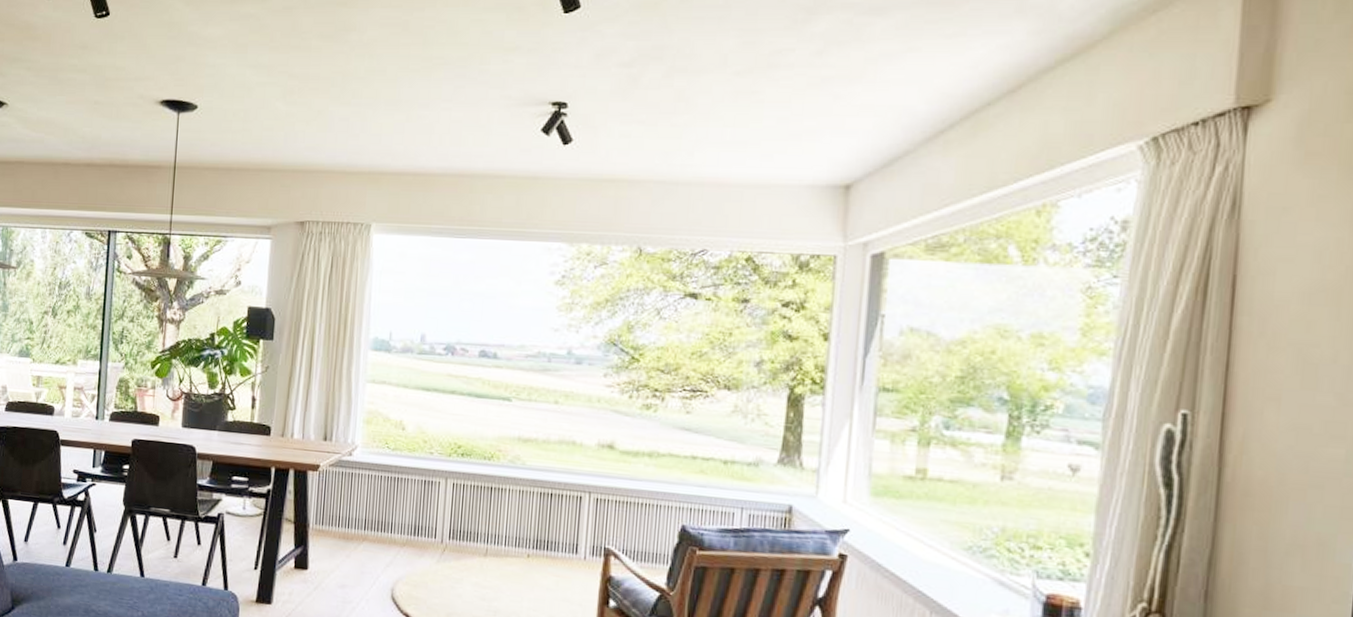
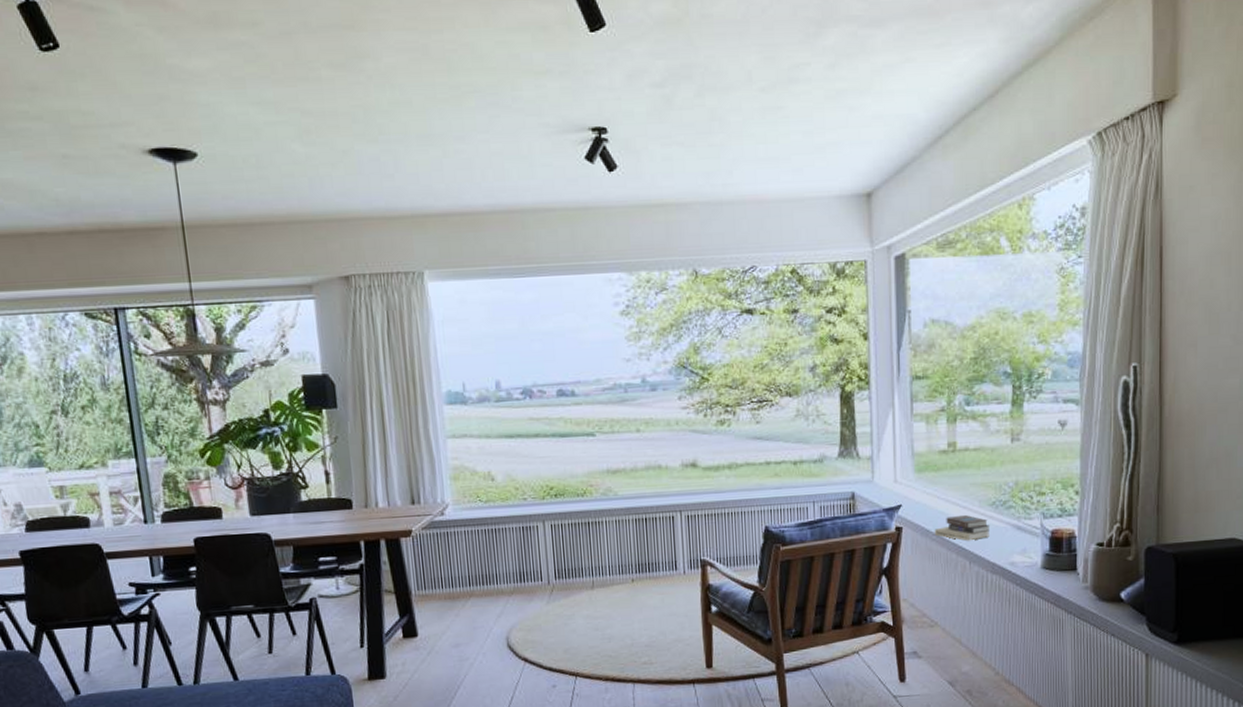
books: none [887,553,961,588] -> present [934,514,989,542]

